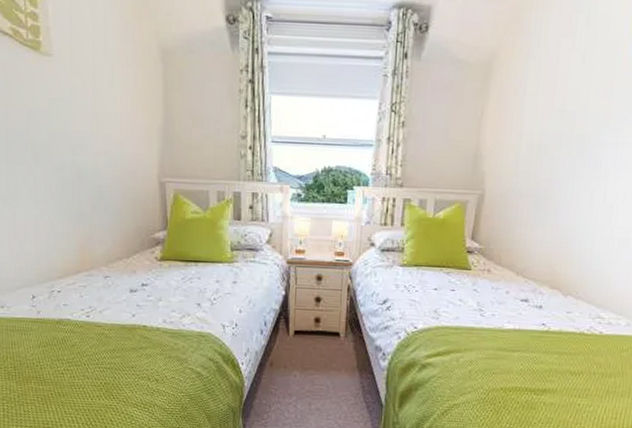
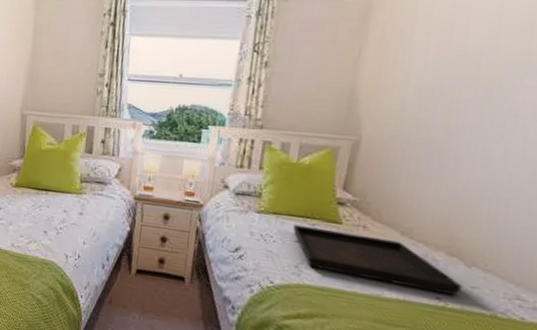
serving tray: none [431,274,560,320] -> present [292,224,461,295]

